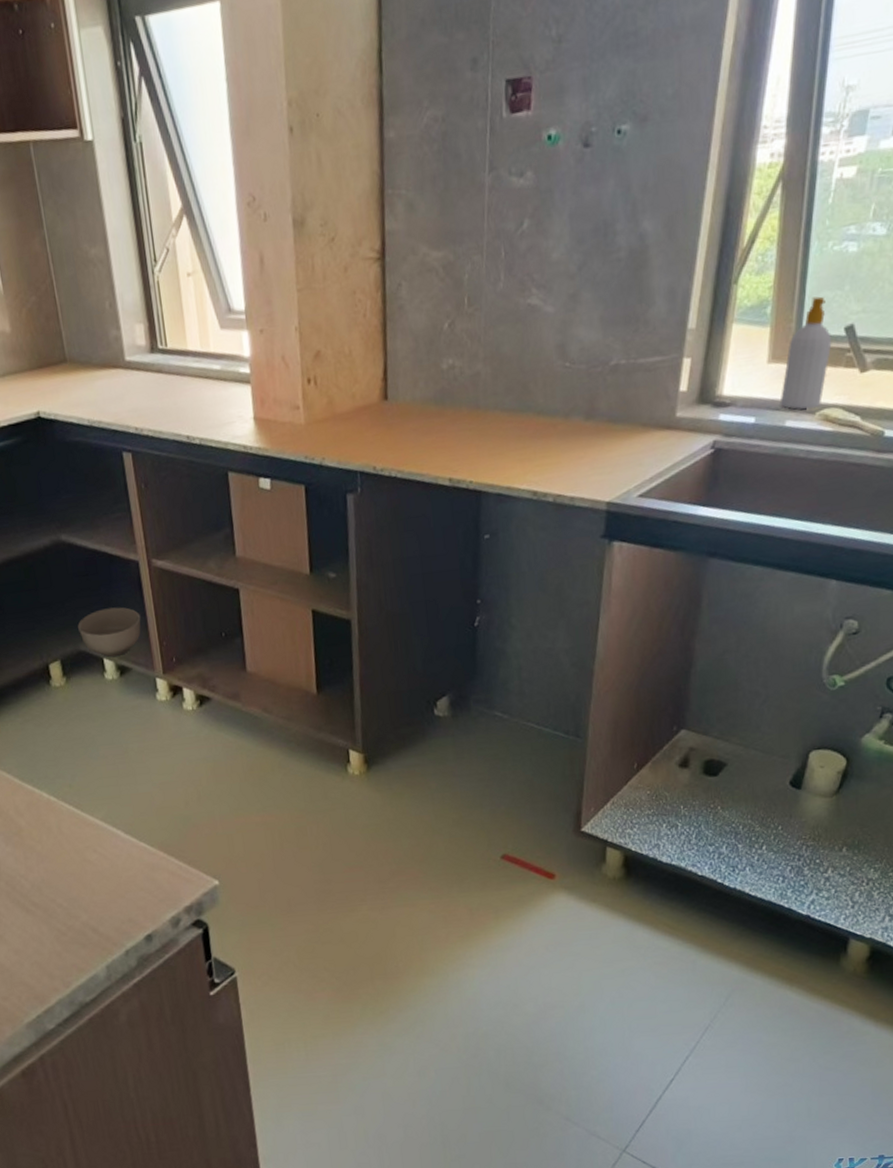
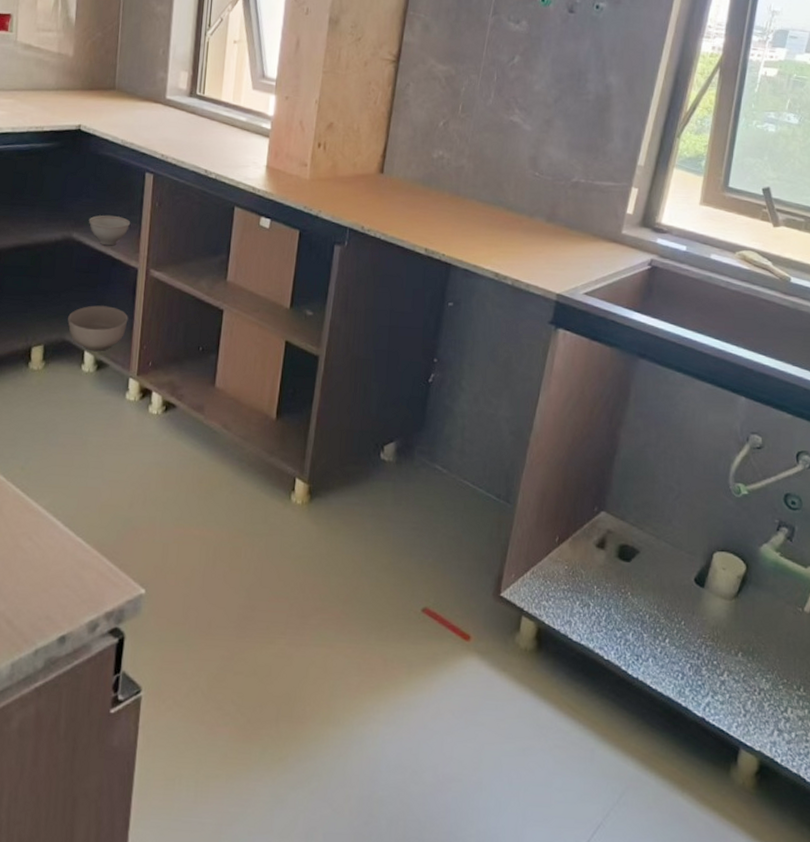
bowl: none [73,507,120,543] -> present [88,215,131,246]
soap bottle: present [780,296,832,410] -> none [707,160,752,249]

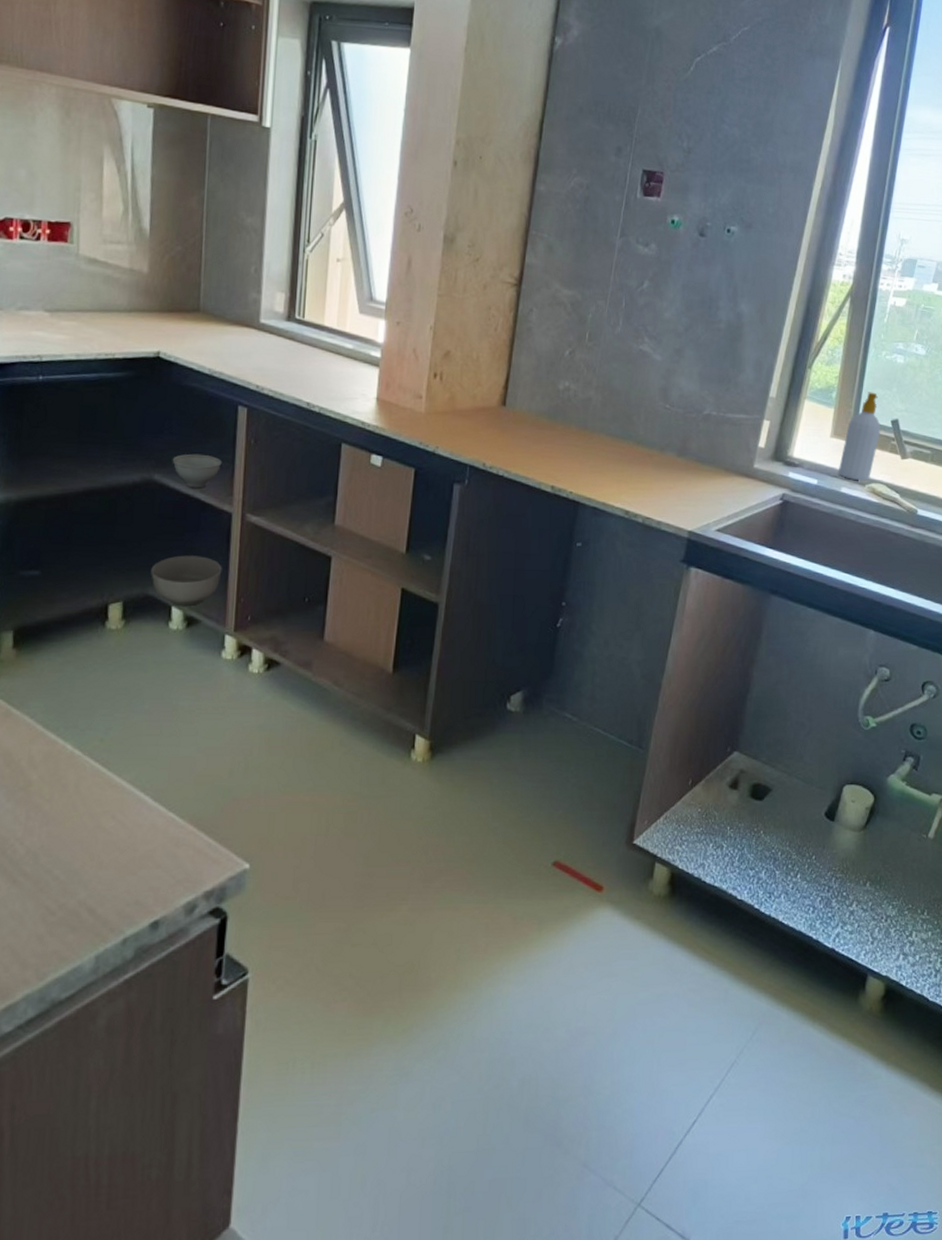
soap bottle: none [707,160,752,249] -> present [838,392,881,481]

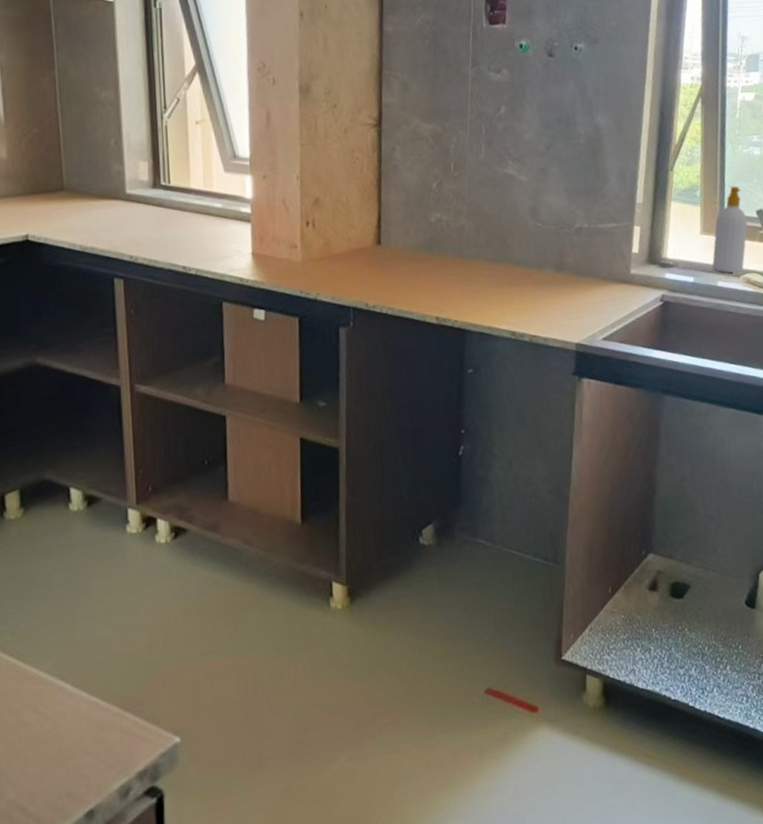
bowl: present [151,555,222,606] -> none [44,433,117,486]
bowl: present [172,453,222,489] -> none [53,331,105,366]

